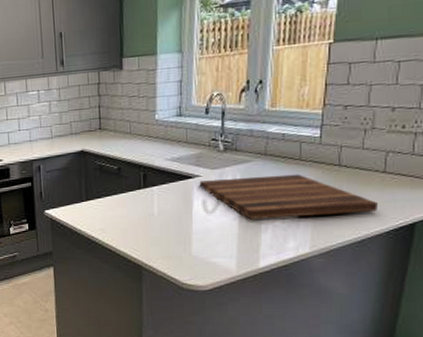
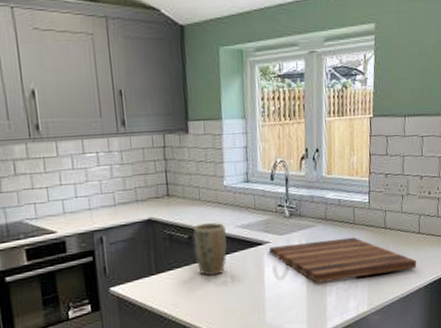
plant pot: none [122,155,155,205] -> present [193,222,227,276]

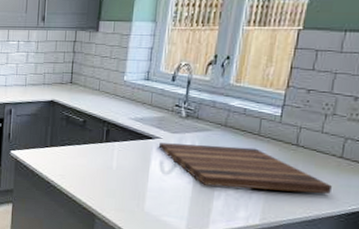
plant pot: present [193,222,227,276] -> none [86,111,119,158]

